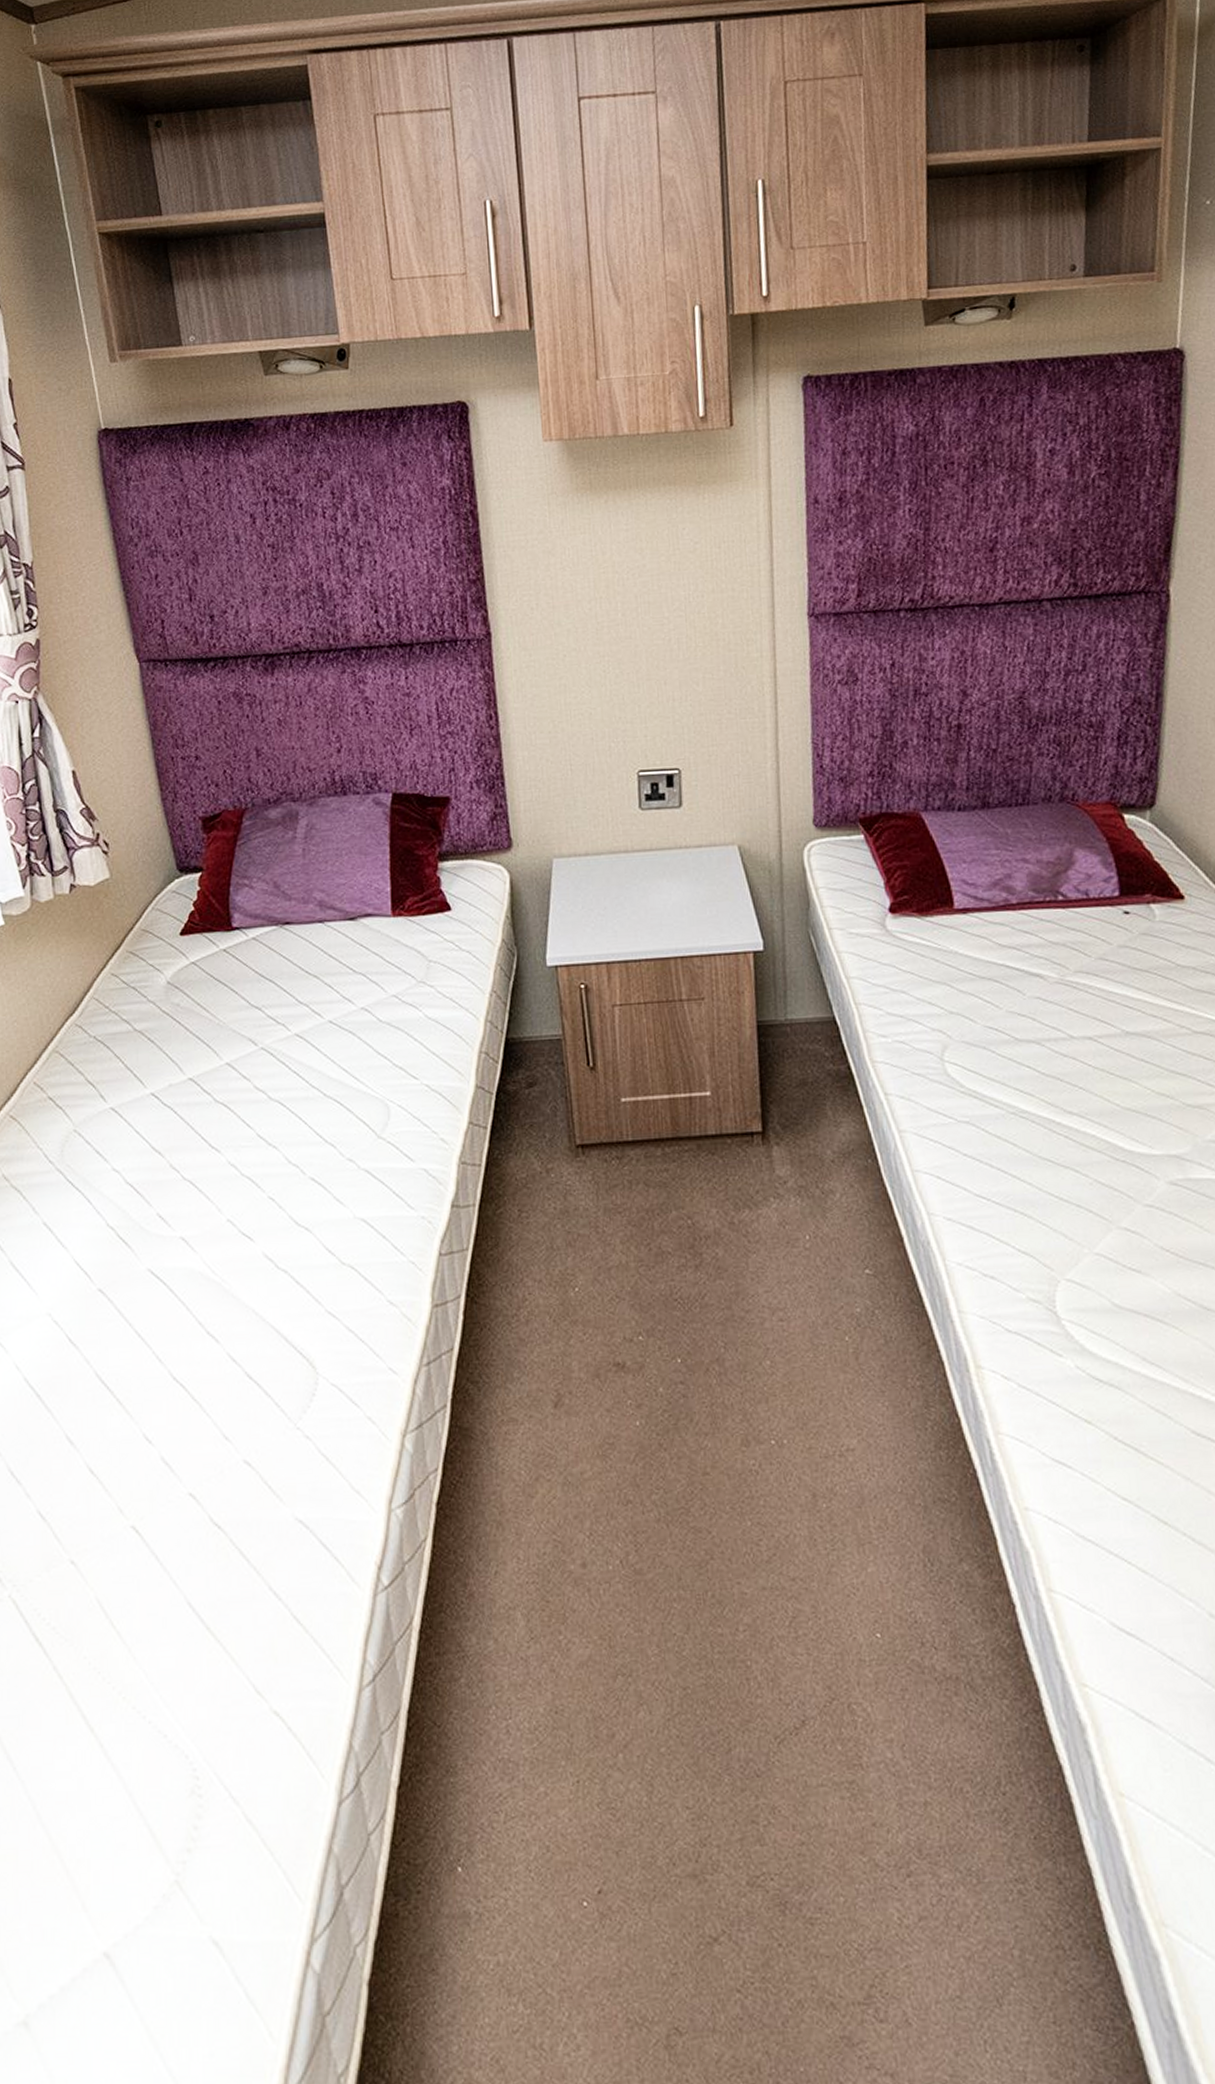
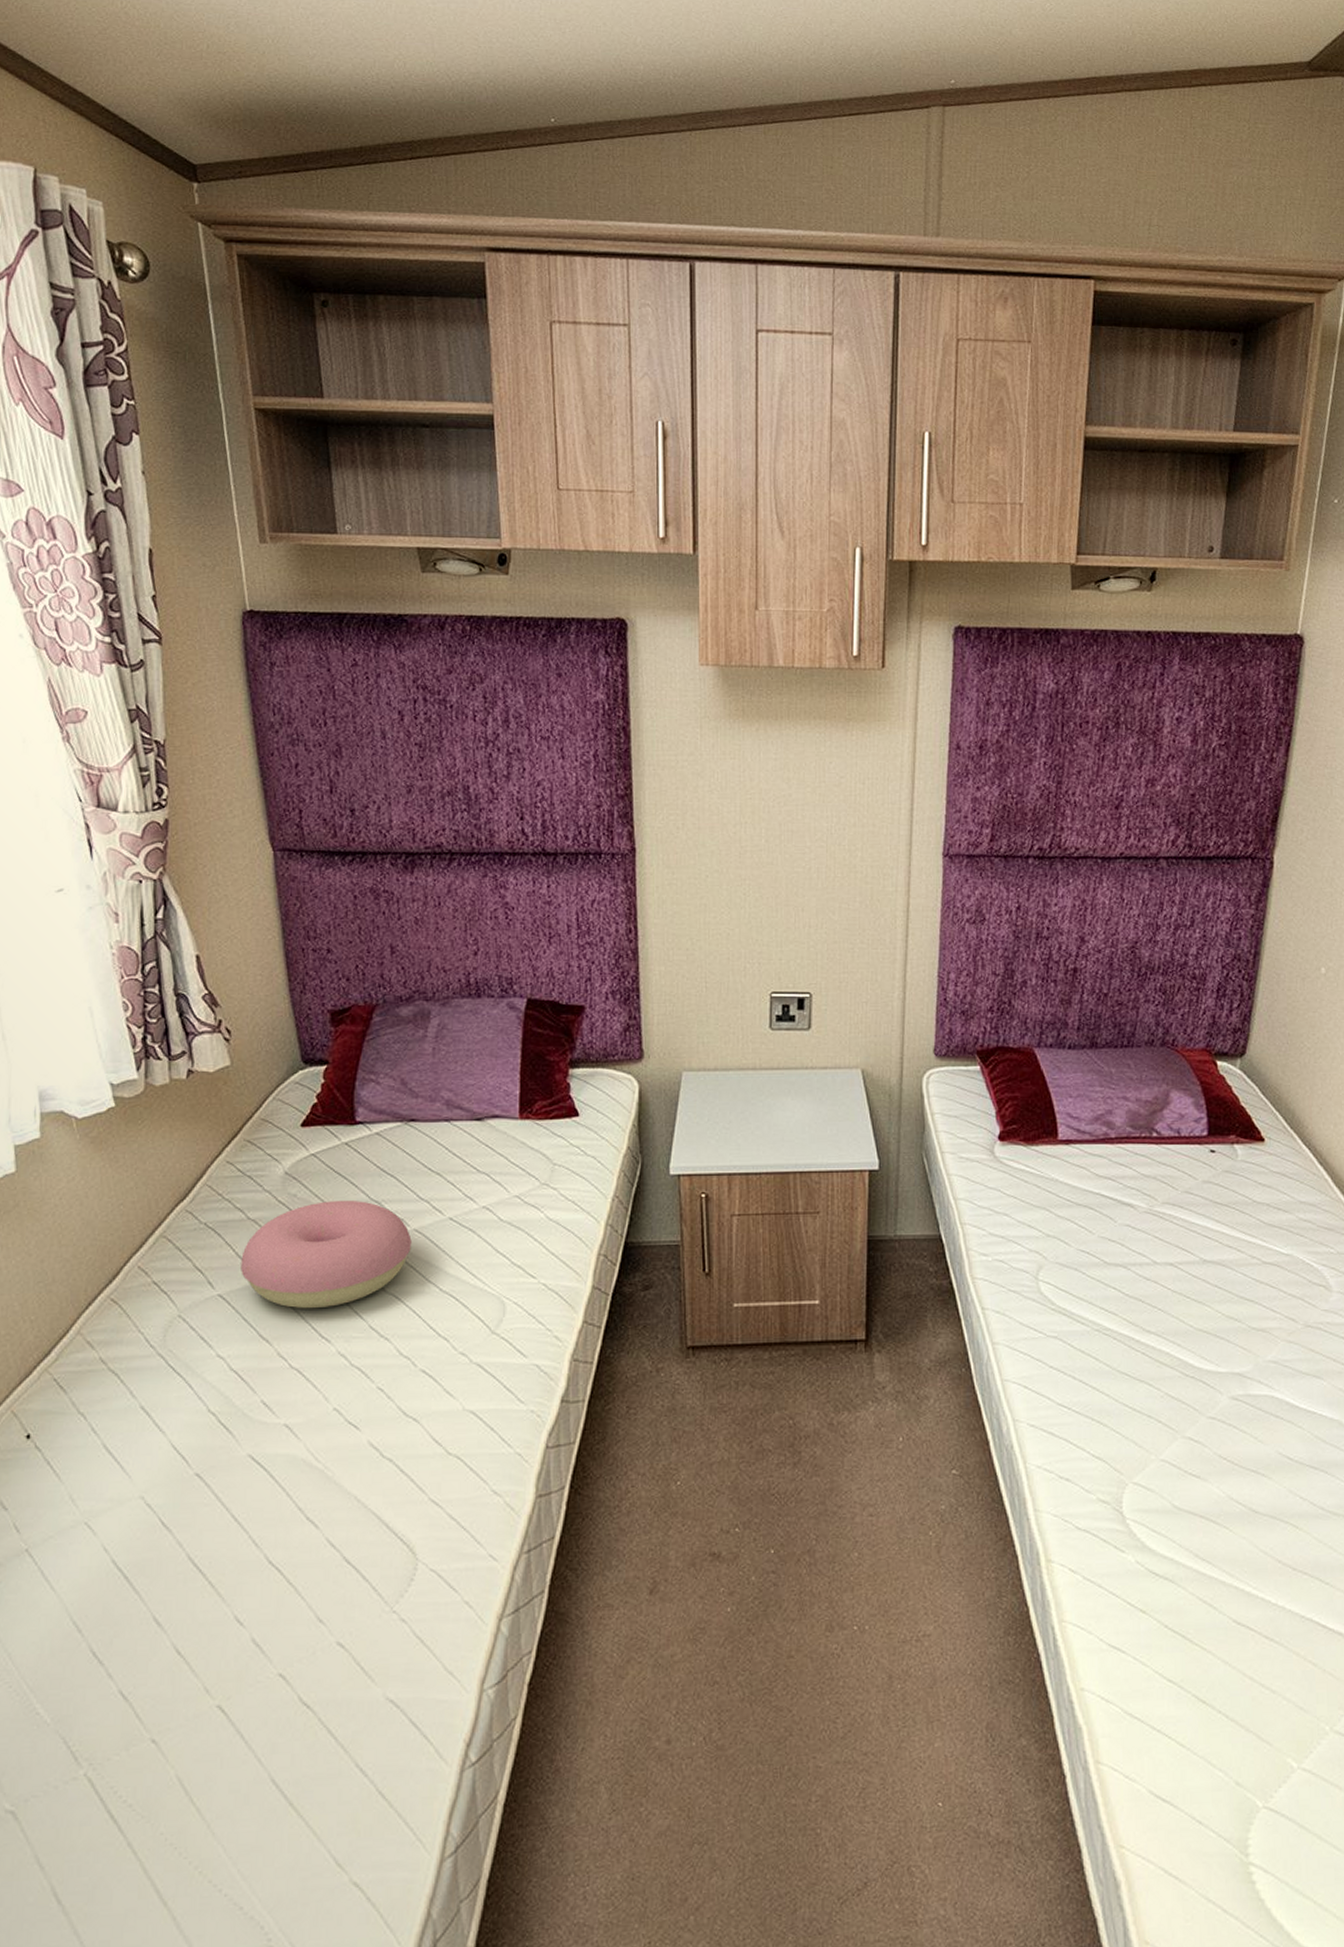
cushion: none [130,1007,294,1119] -> present [241,1199,412,1309]

